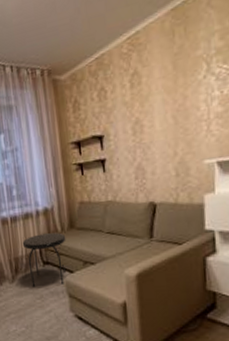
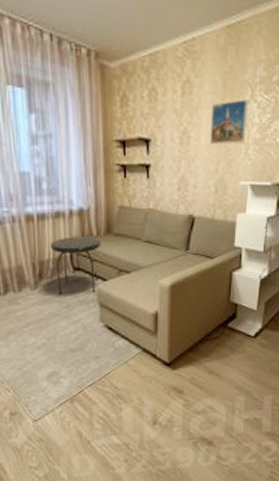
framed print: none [163,74,206,128] -> present [210,99,249,145]

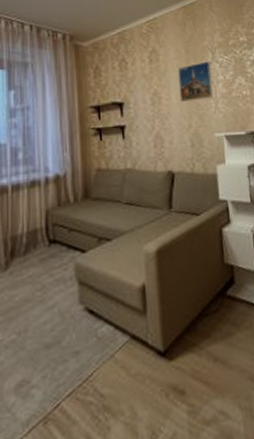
side table: present [50,237,102,295] -> none [24,204,79,275]

